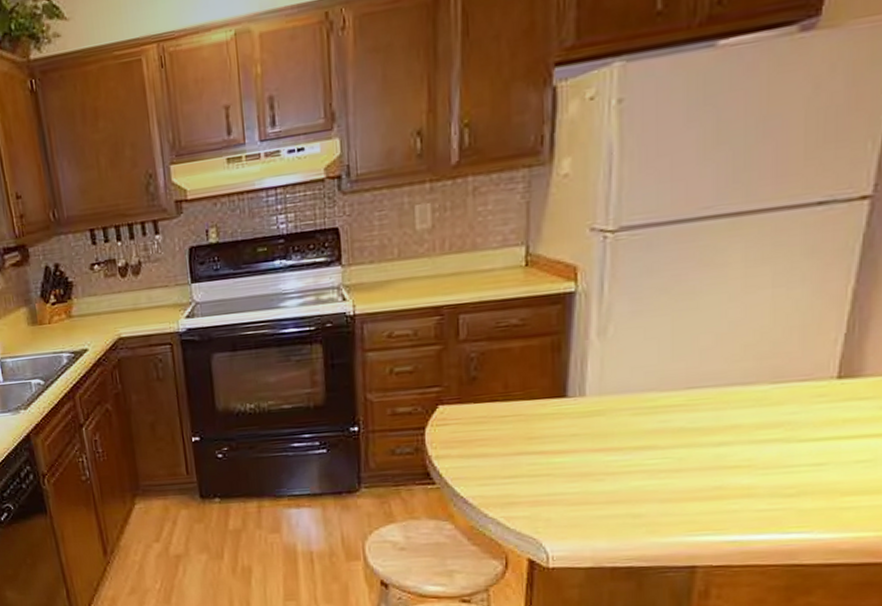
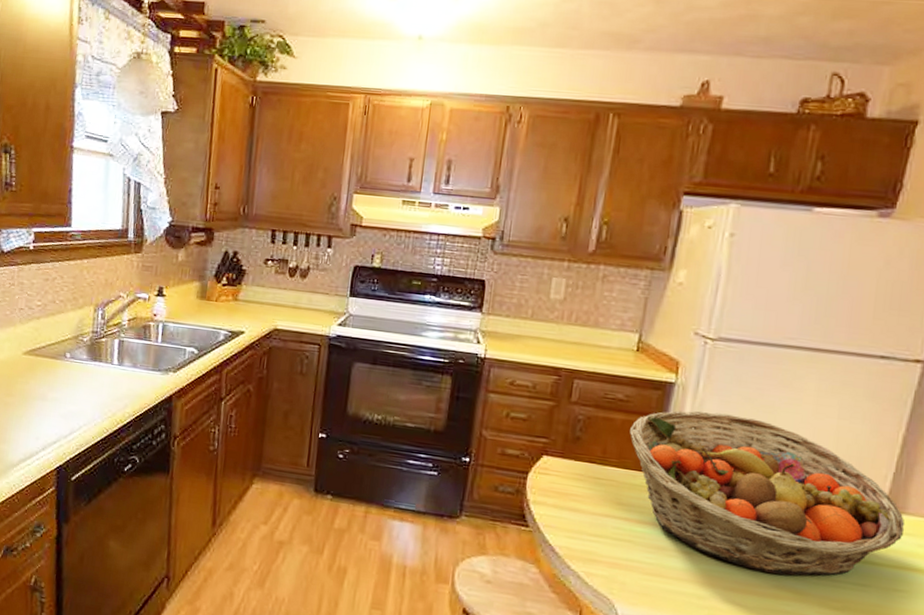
fruit basket: none [531,310,863,475] -> present [630,410,905,576]

